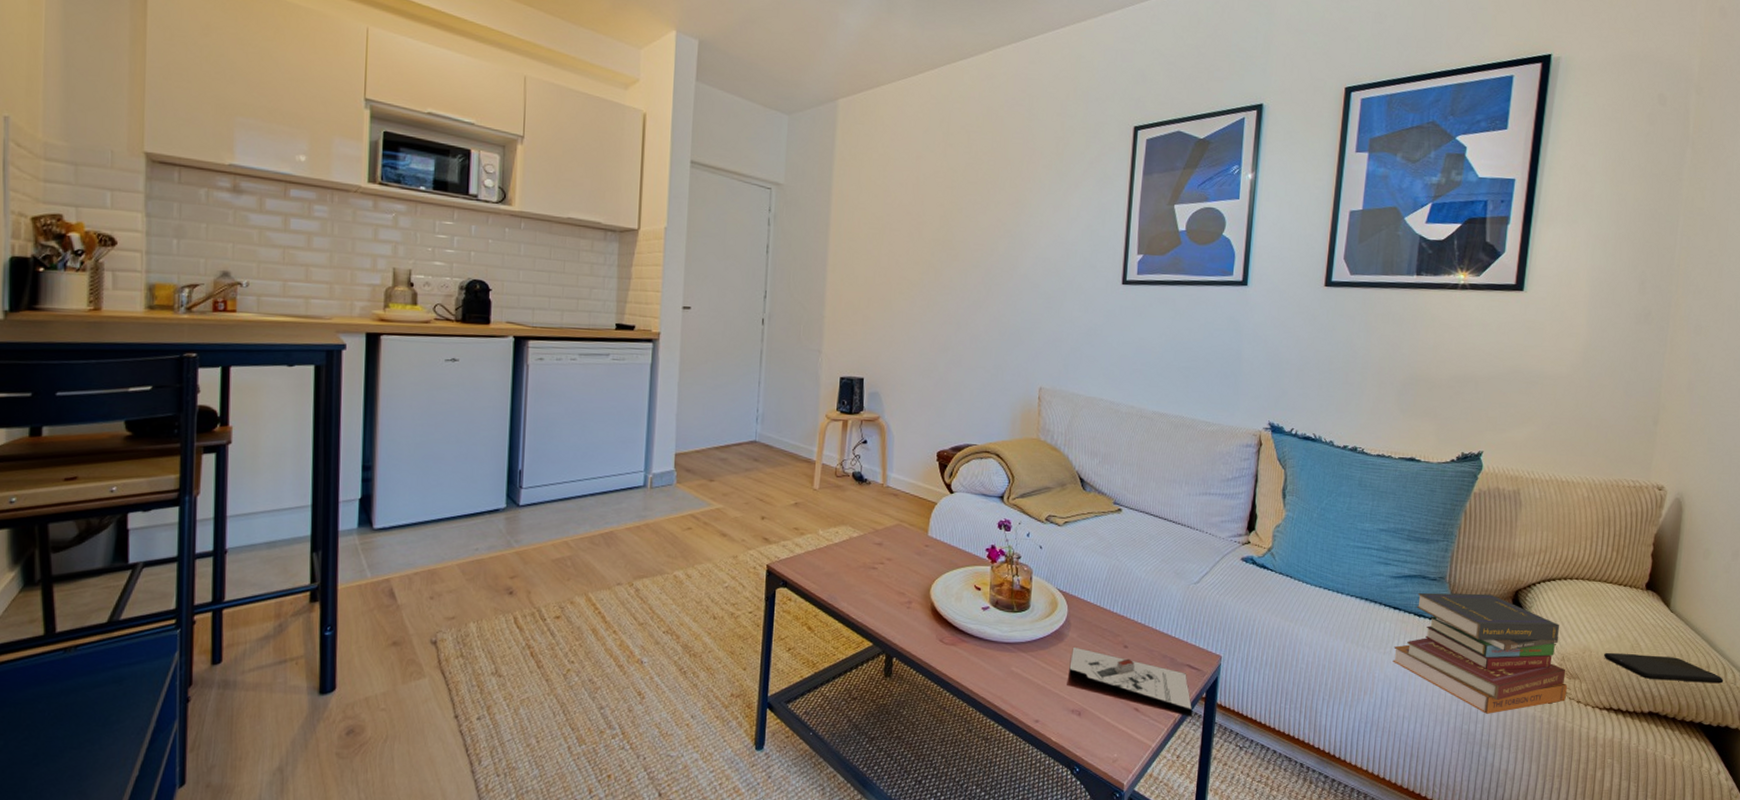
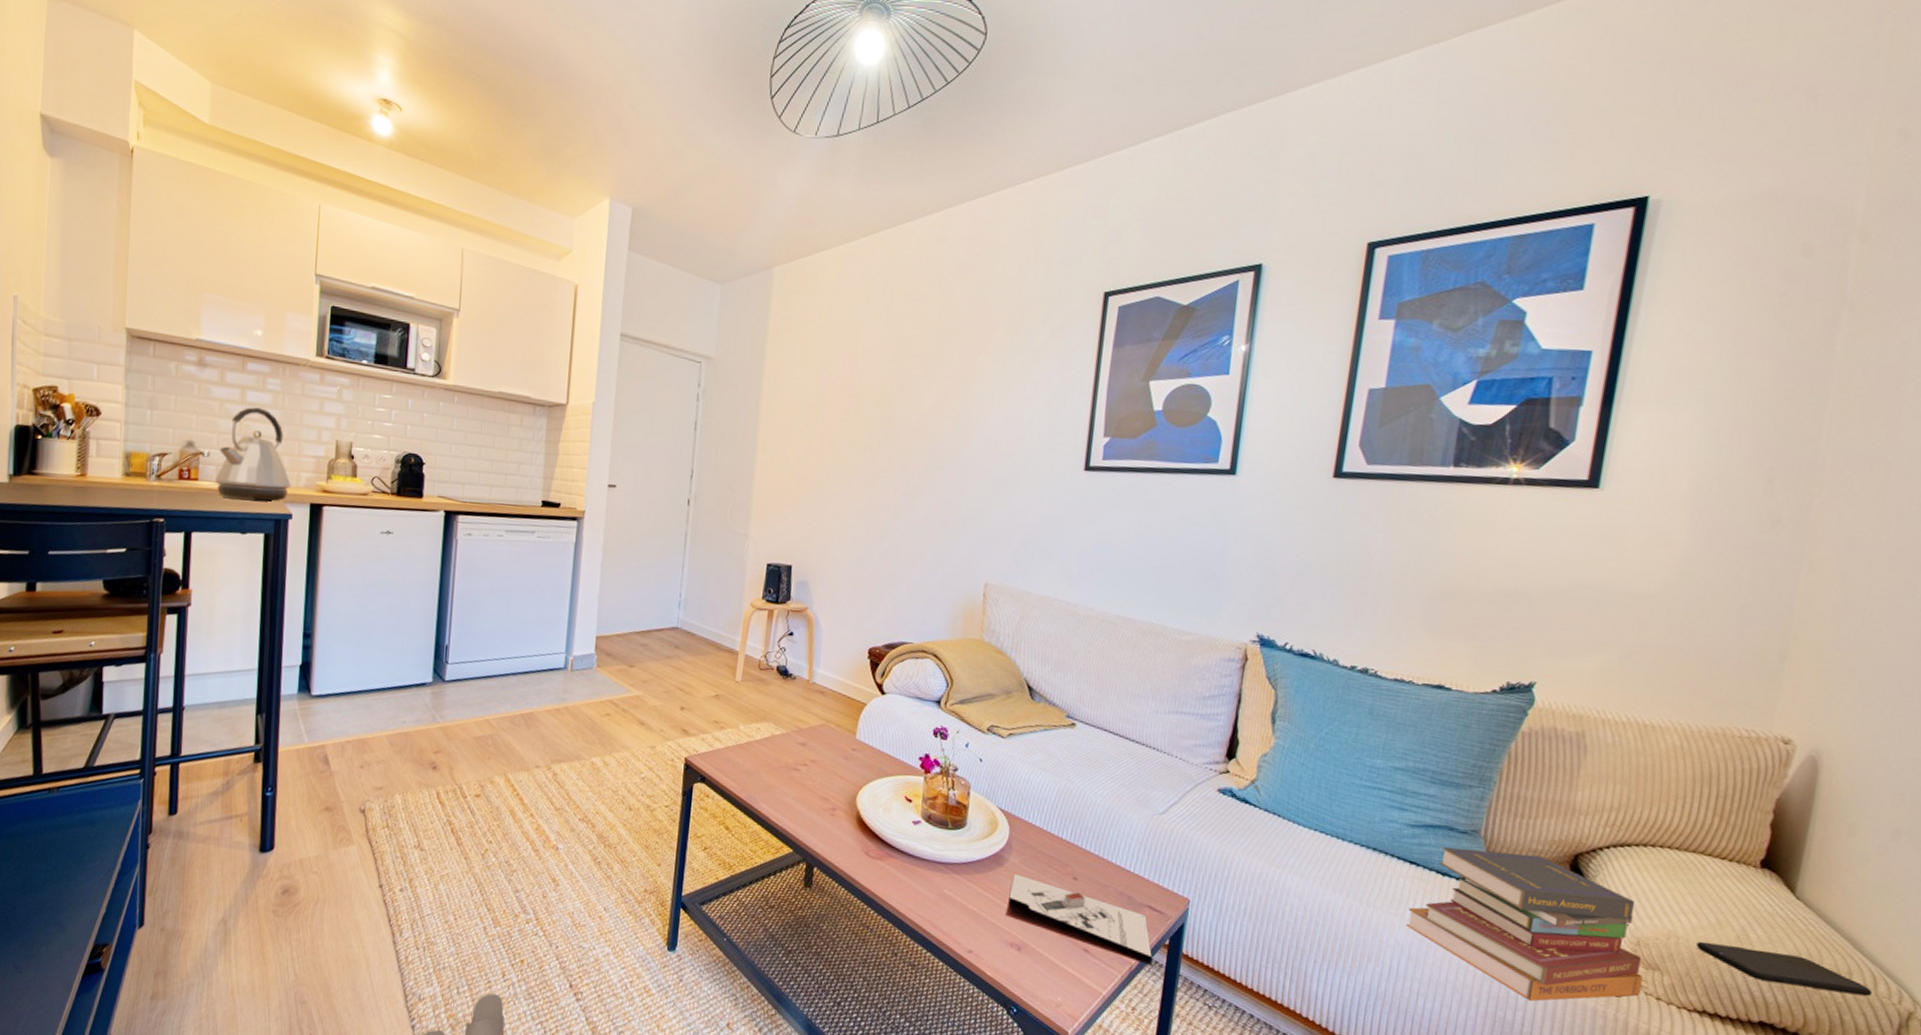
kettle: none [256,235,343,333] -> present [215,407,291,502]

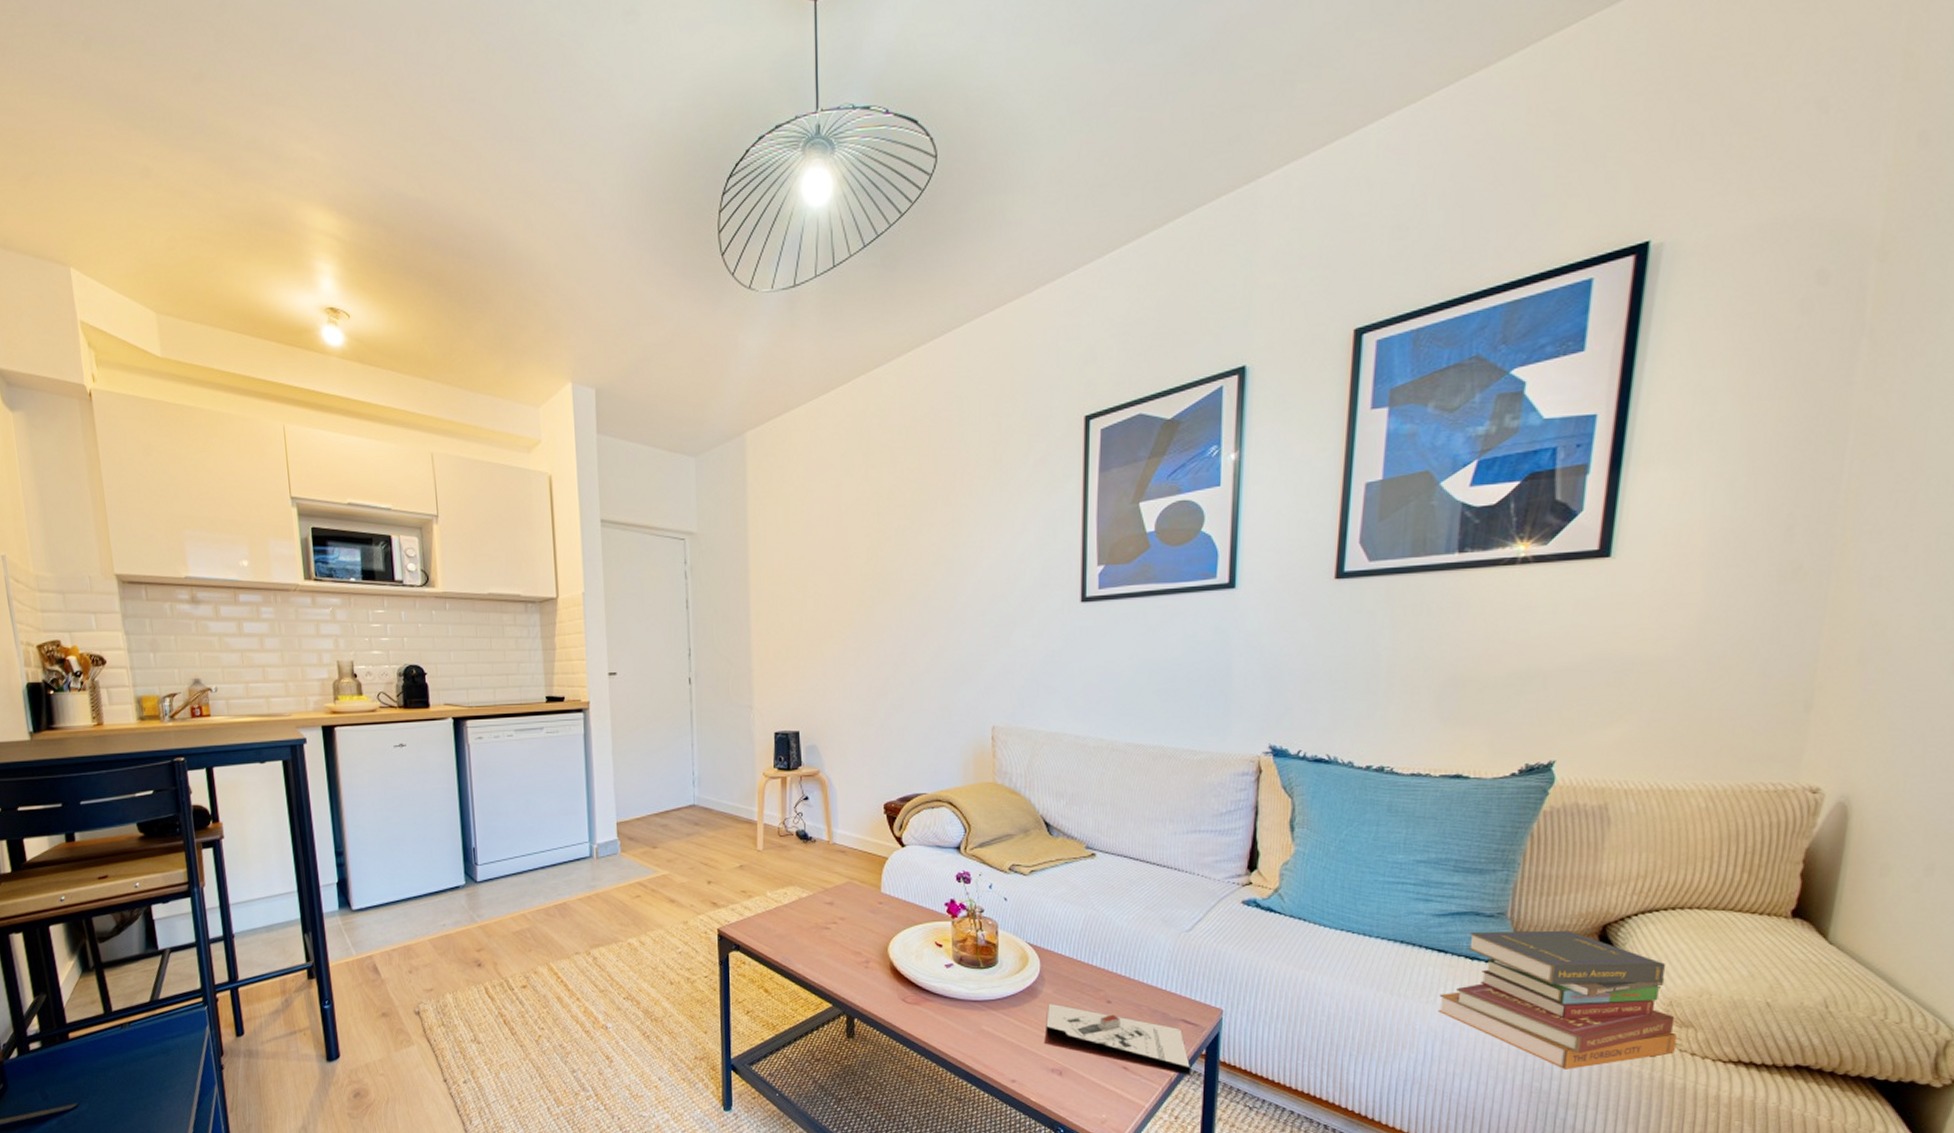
kettle: present [215,407,291,502] -> none [226,638,300,731]
smartphone: present [1696,942,1873,997] -> none [1729,996,1909,1030]

